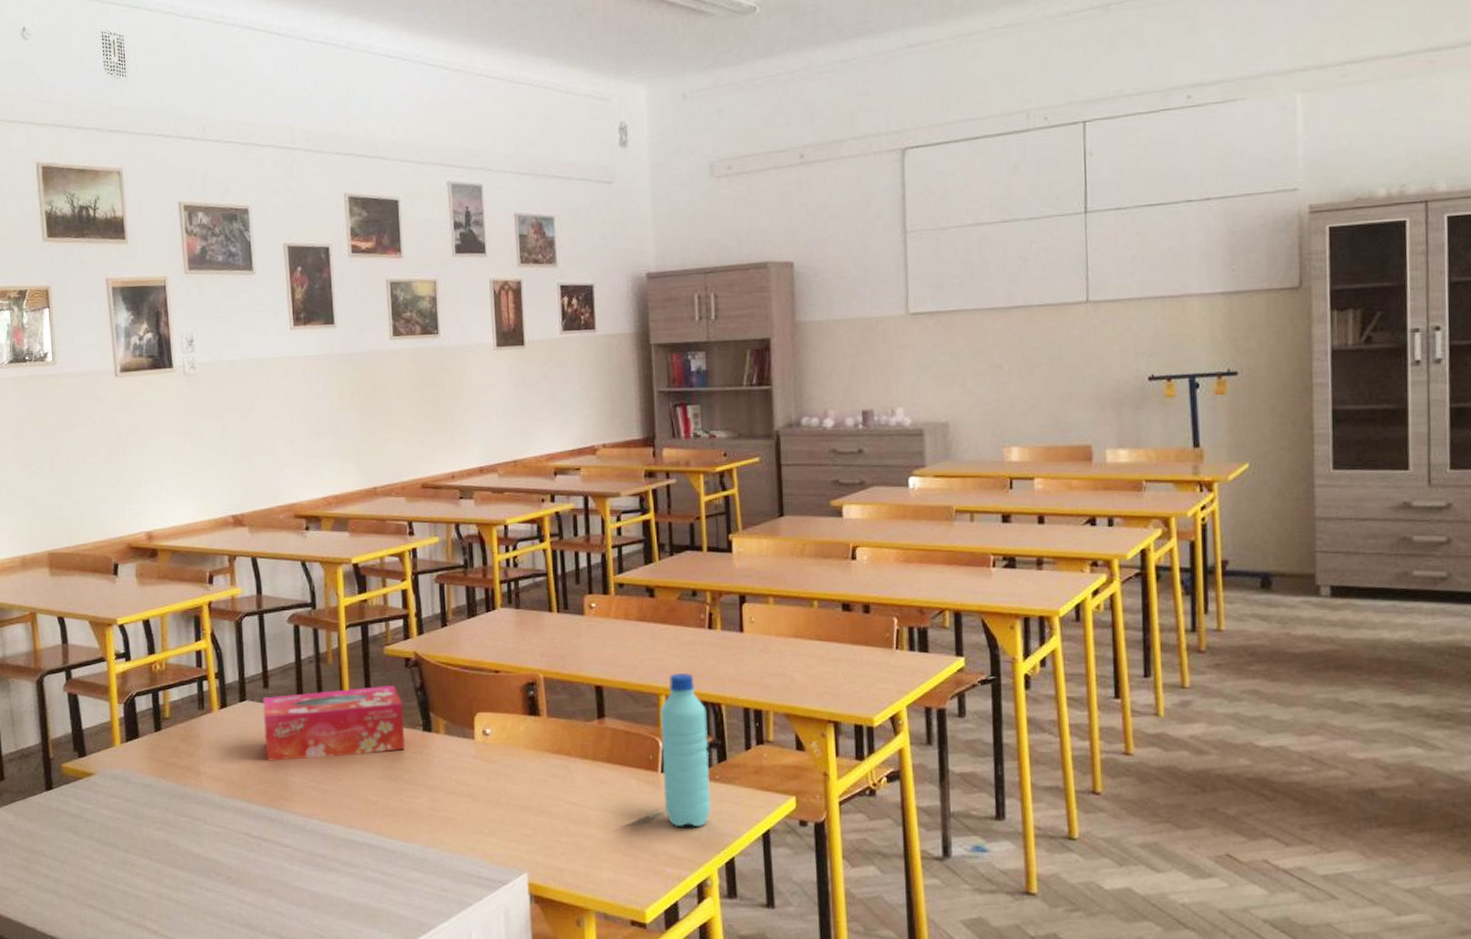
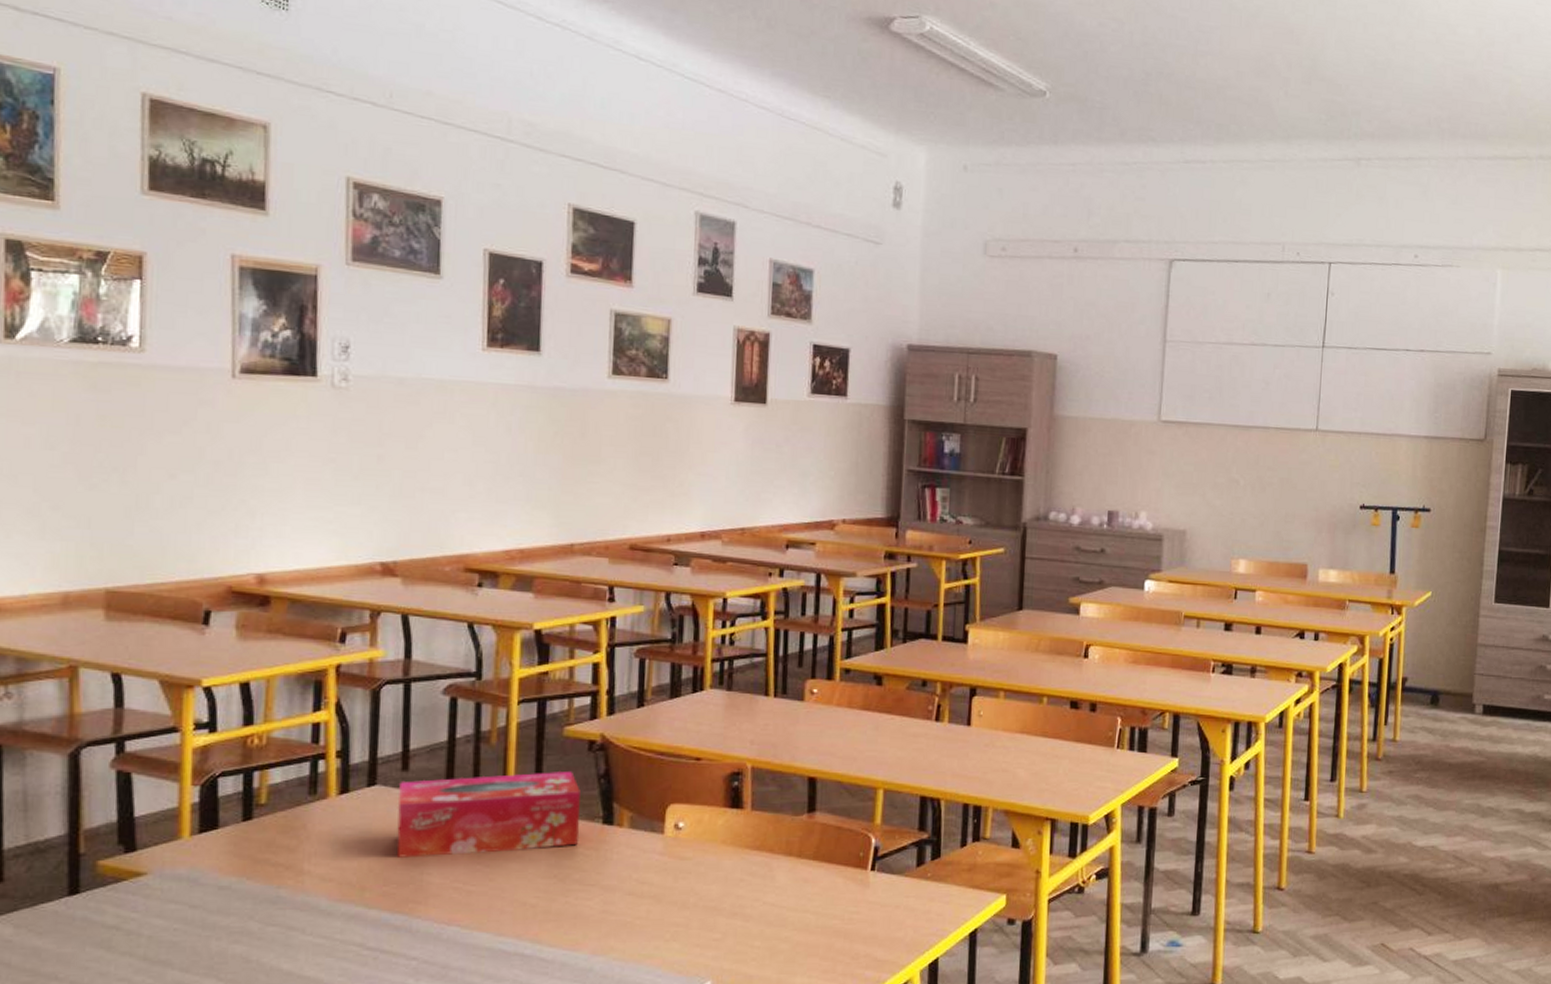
water bottle: present [660,672,711,828] -> none [871,765,925,928]

